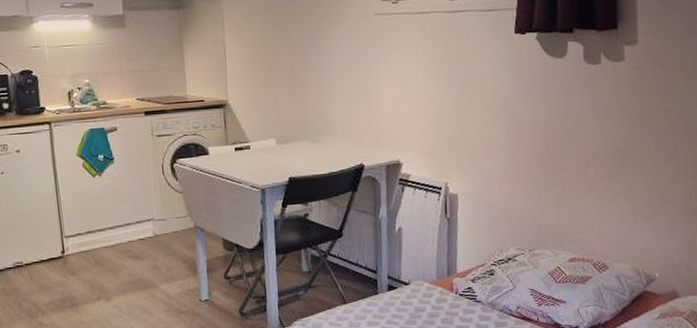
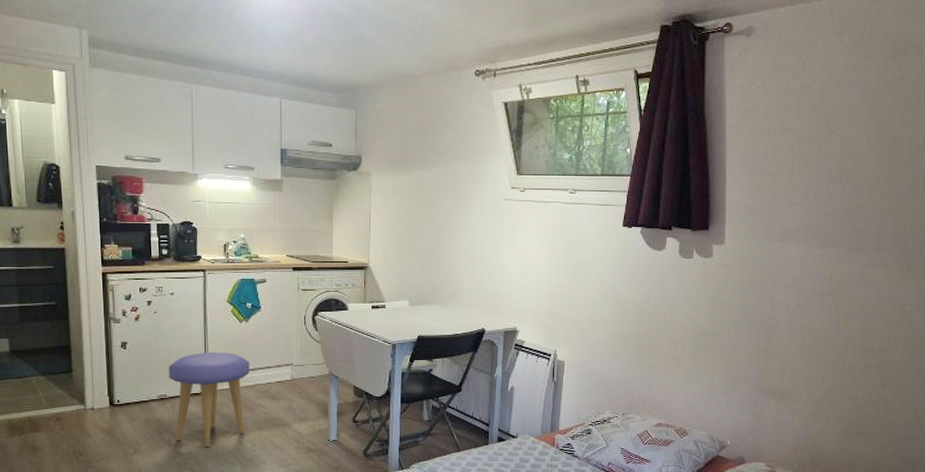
stool: none [21,211,109,315] -> present [168,351,250,447]

